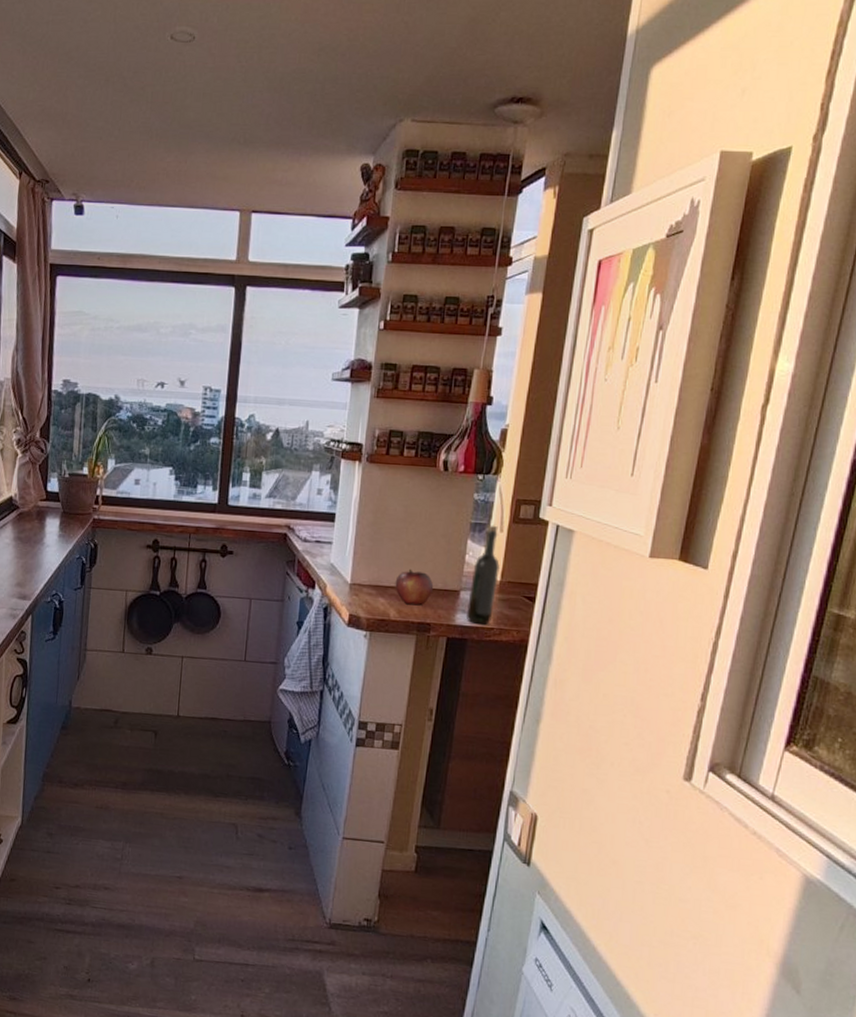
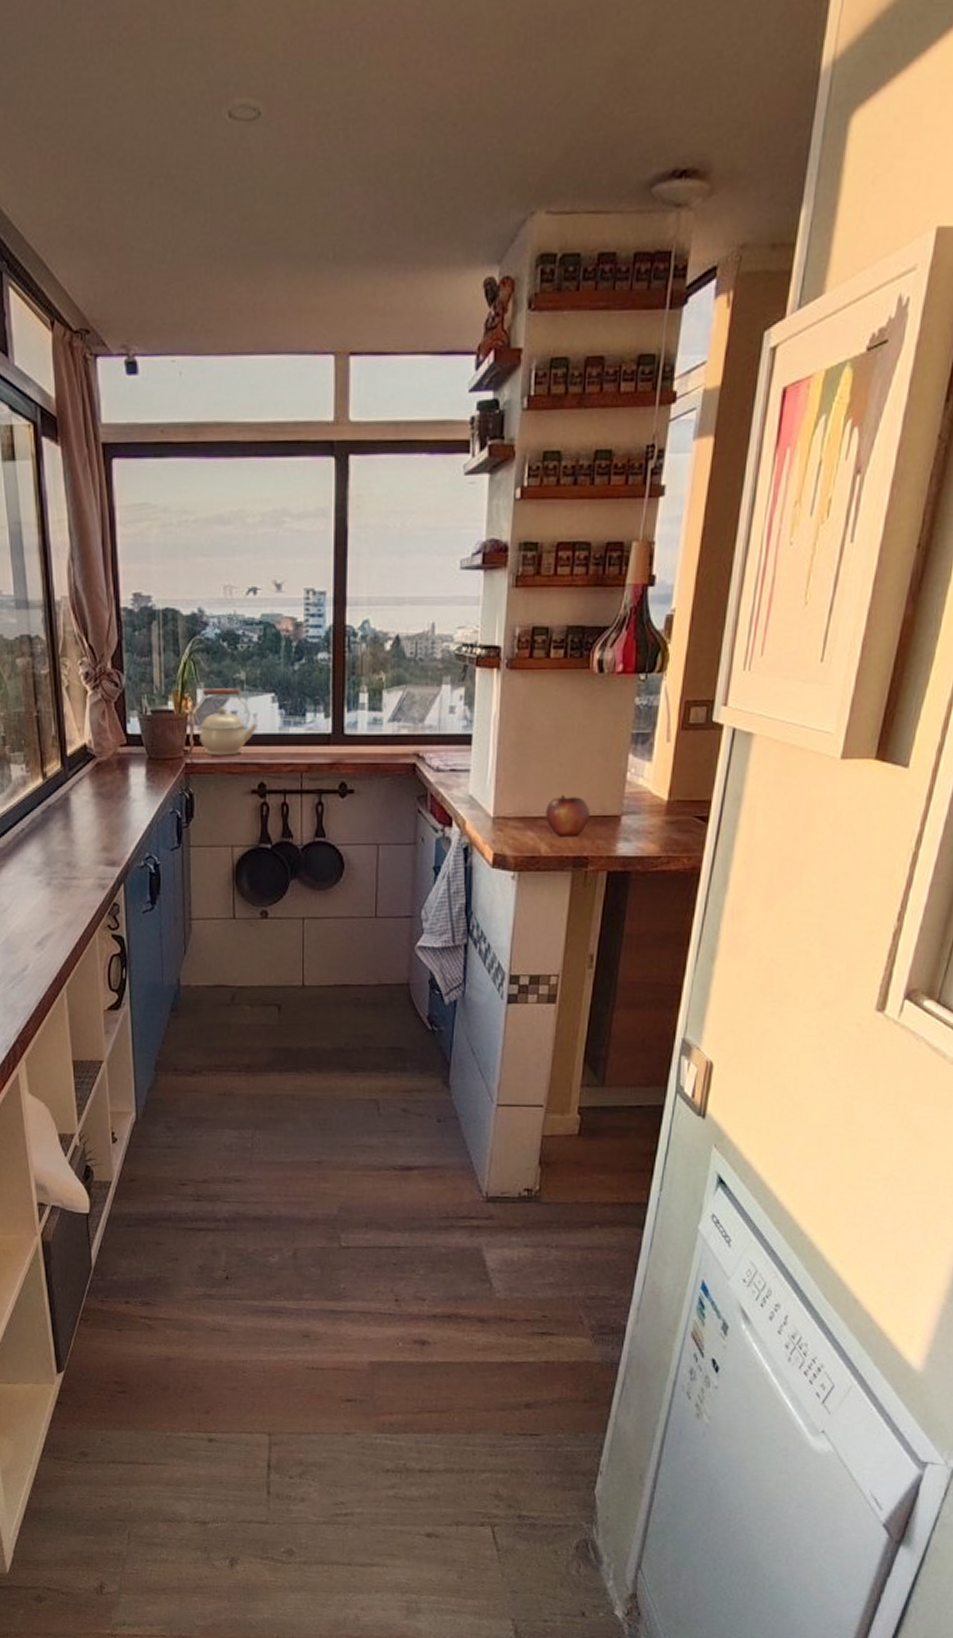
kettle: none [104,459,156,516] -> present [194,688,258,756]
wine bottle: present [467,525,501,626] -> none [630,734,668,854]

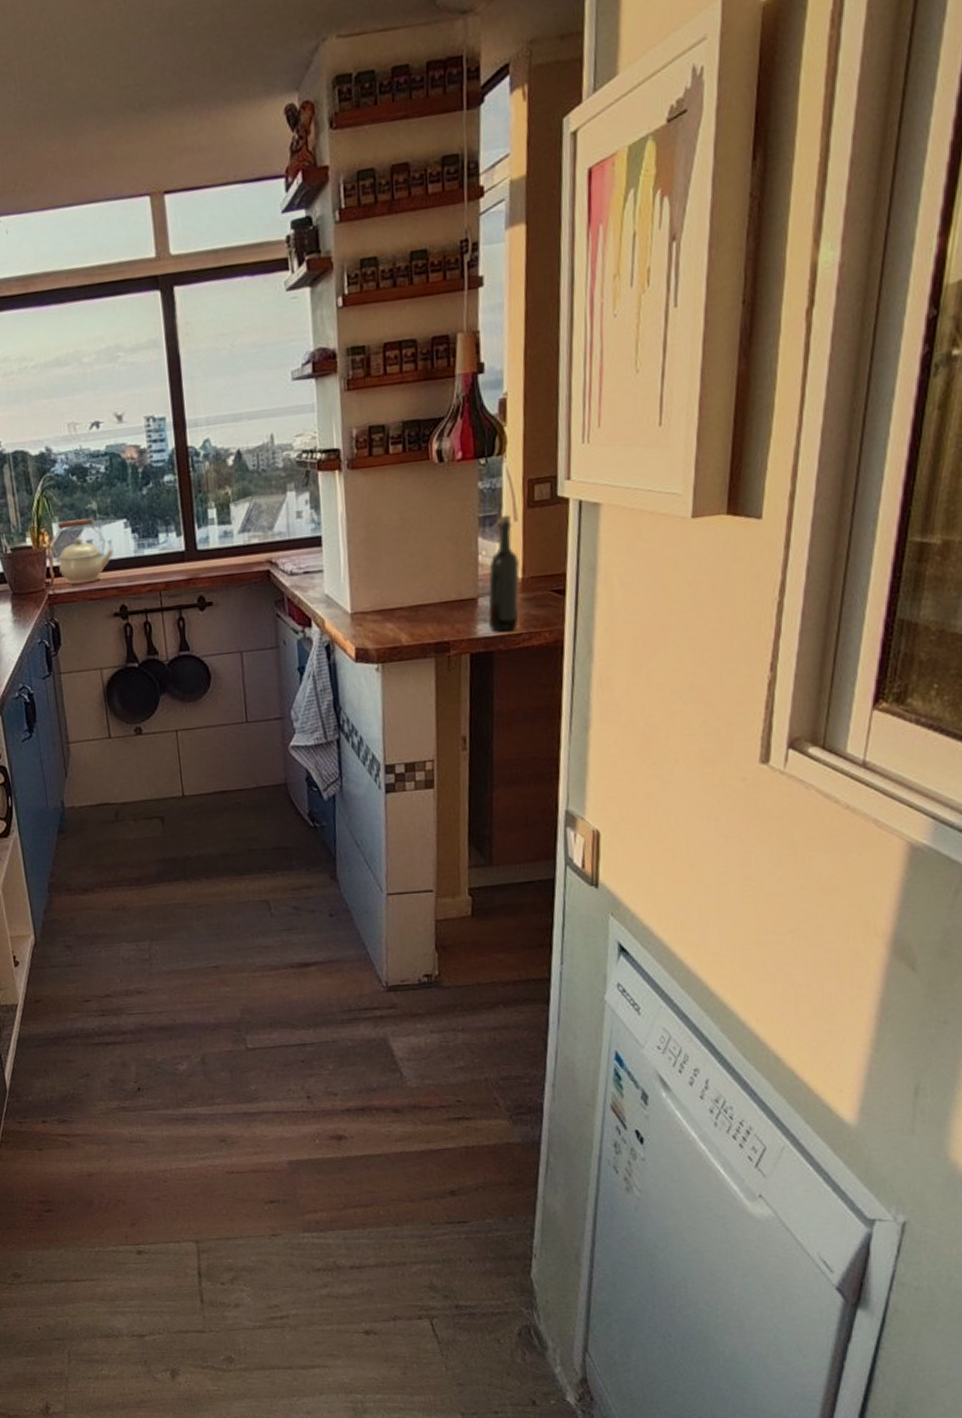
fruit: present [545,794,591,837] -> none [402,583,447,625]
wine bottle: none [630,734,668,854] -> present [488,514,521,632]

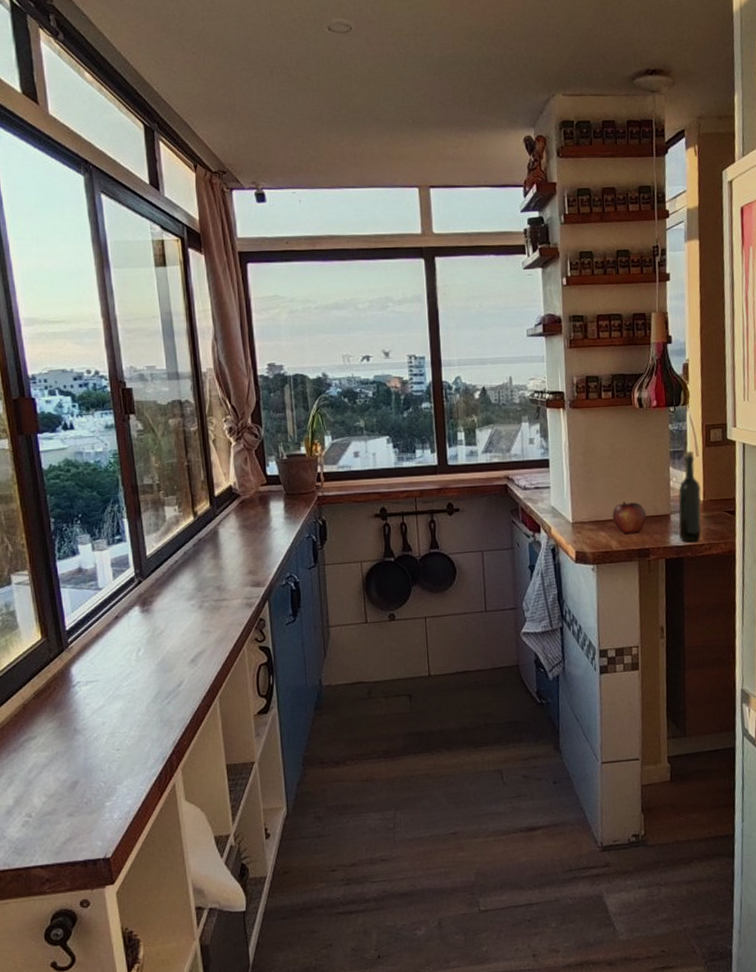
kettle: present [51,518,114,585] -> none [323,434,377,489]
fruit: none [402,583,447,625] -> present [612,501,647,535]

